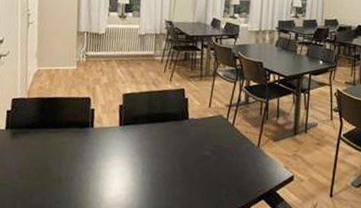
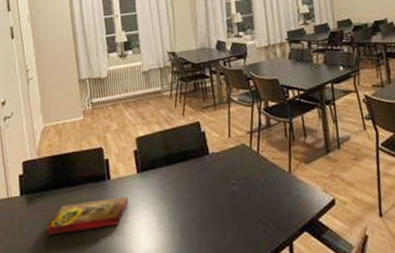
book: none [25,144,108,170] -> present [45,196,128,236]

